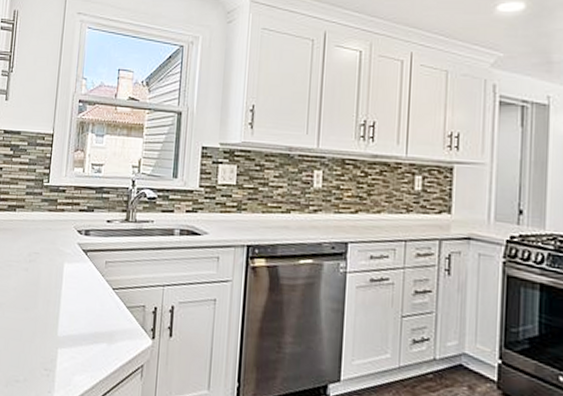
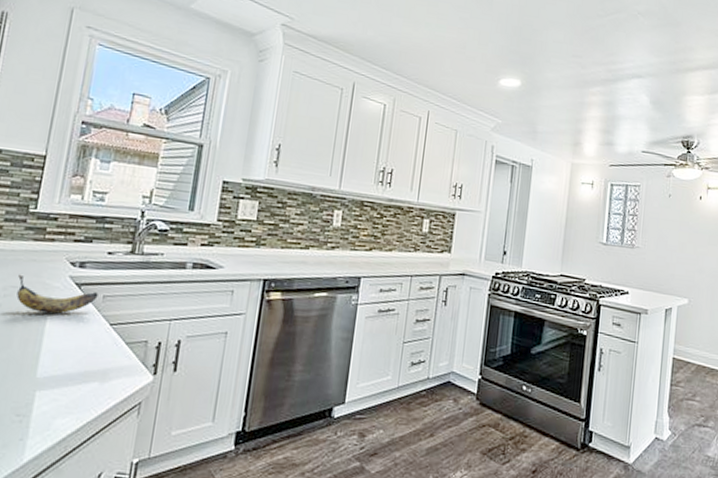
banana: none [39,241,102,278] -> present [17,274,99,314]

